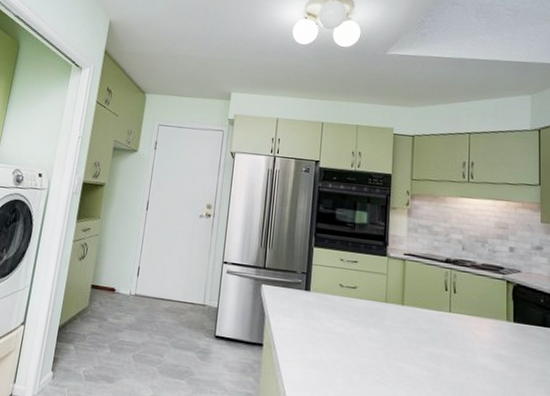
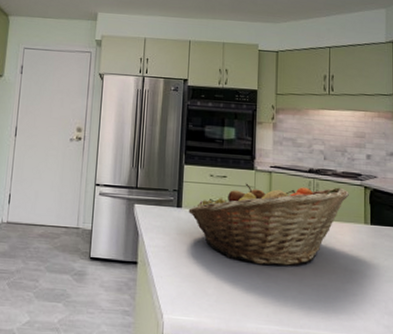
fruit basket: none [317,269,489,361] -> present [188,183,349,266]

